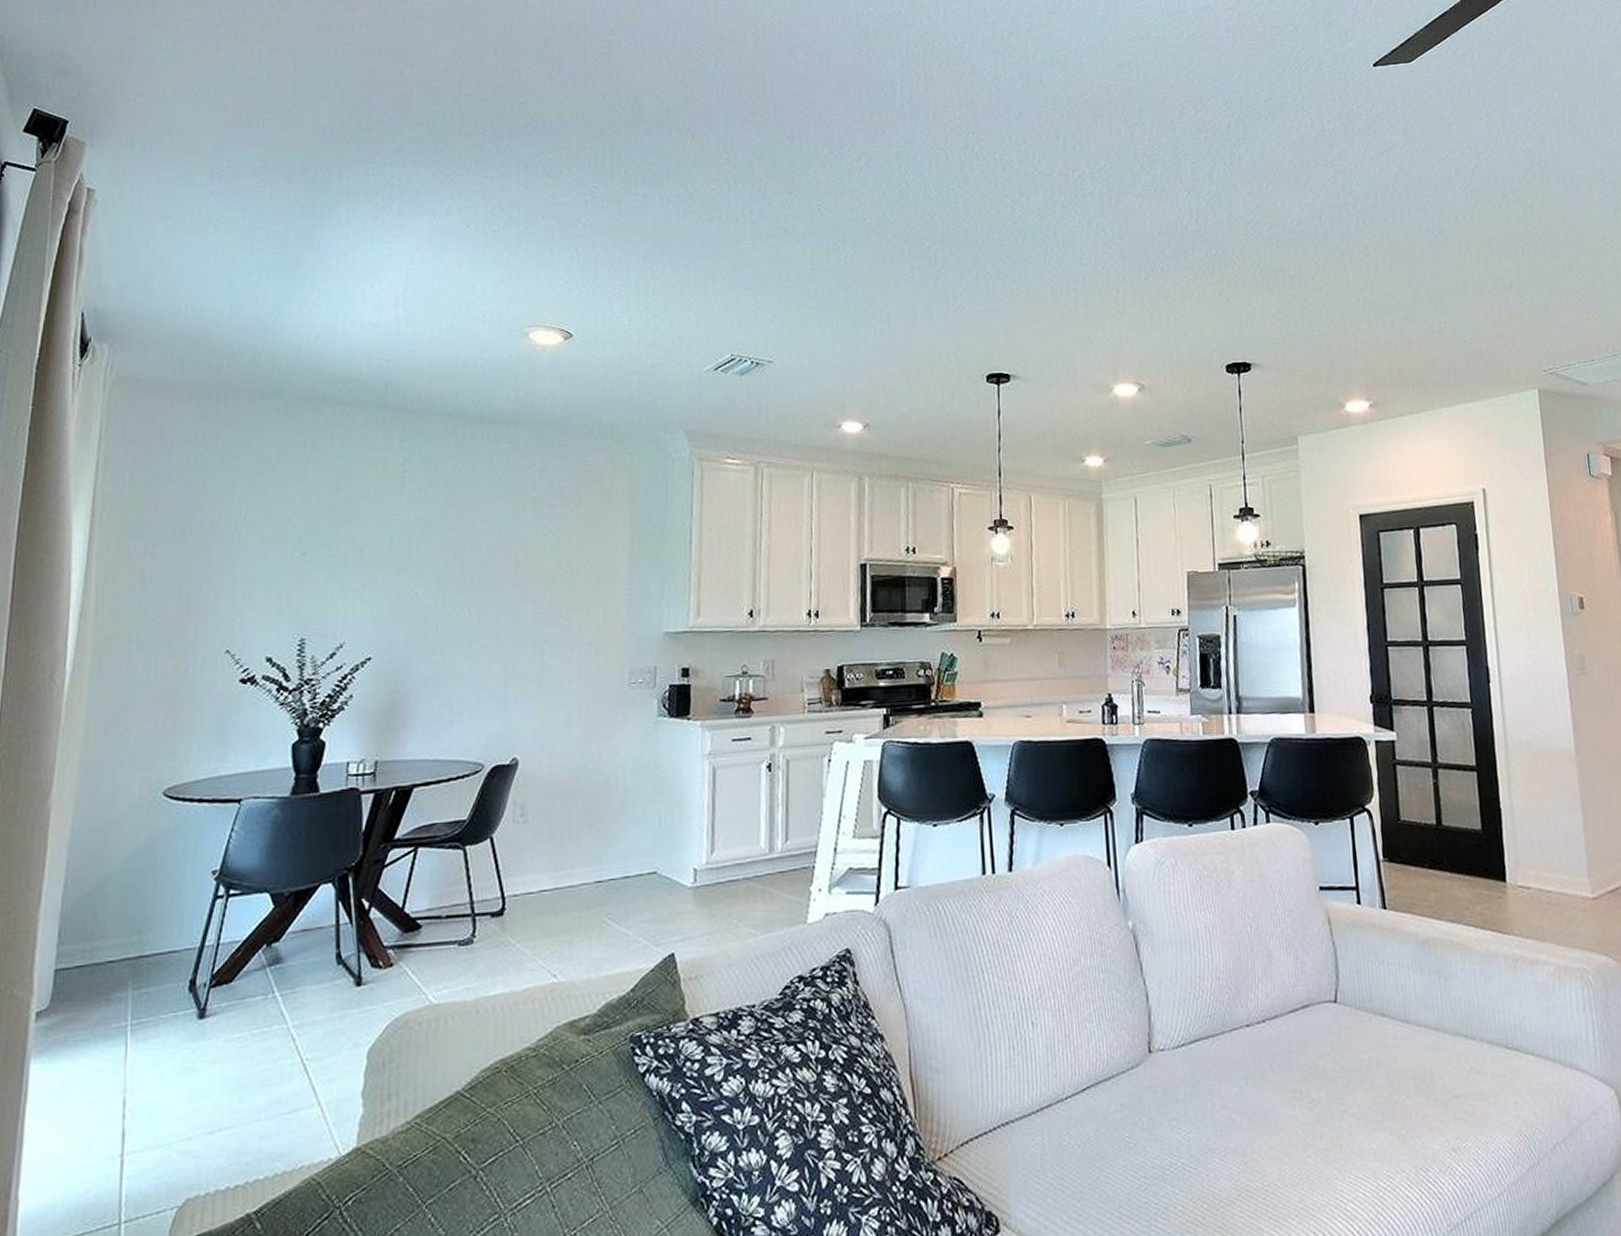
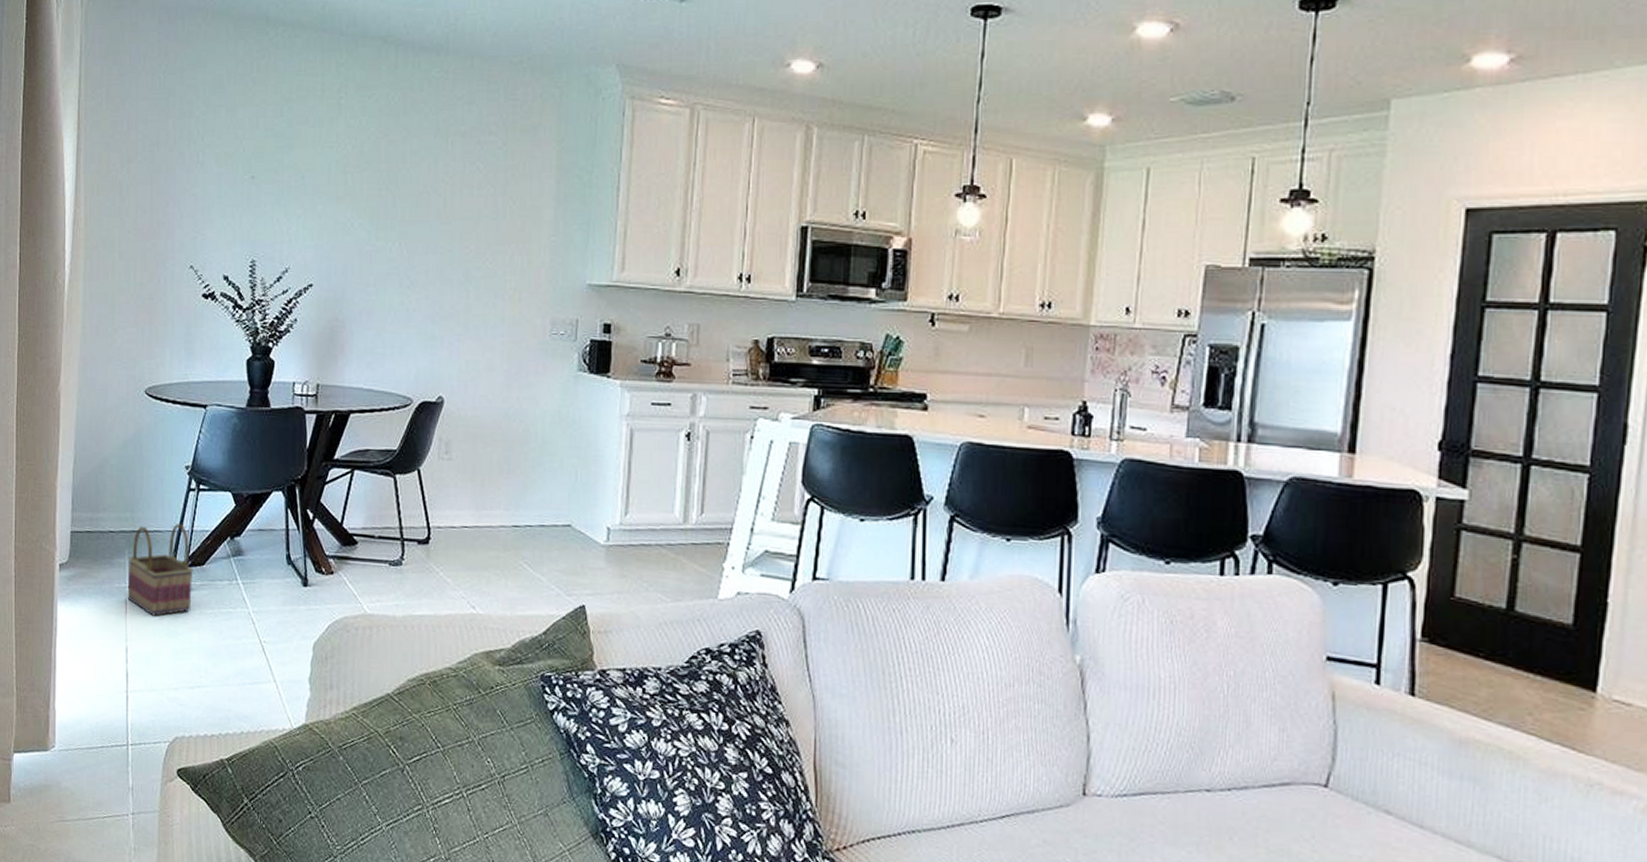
basket: none [128,938,218,1054] -> present [127,523,194,616]

